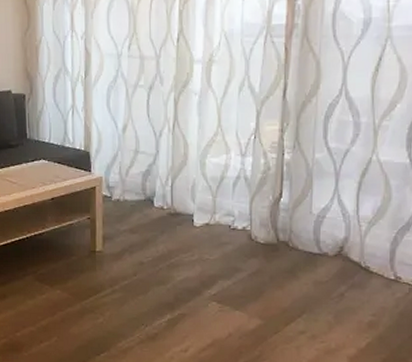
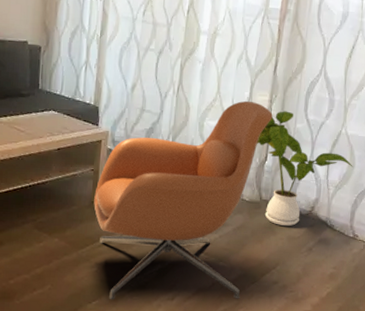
armchair: none [93,133,285,352] -> present [94,101,273,300]
house plant: none [269,140,391,269] -> present [257,111,354,226]

